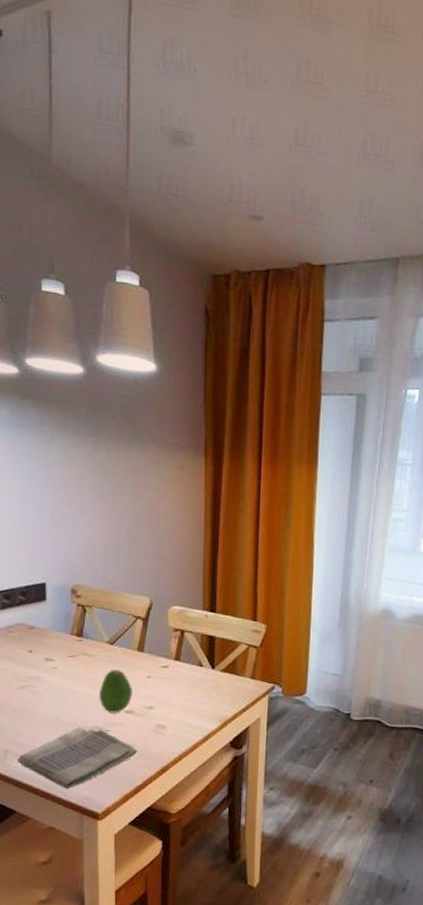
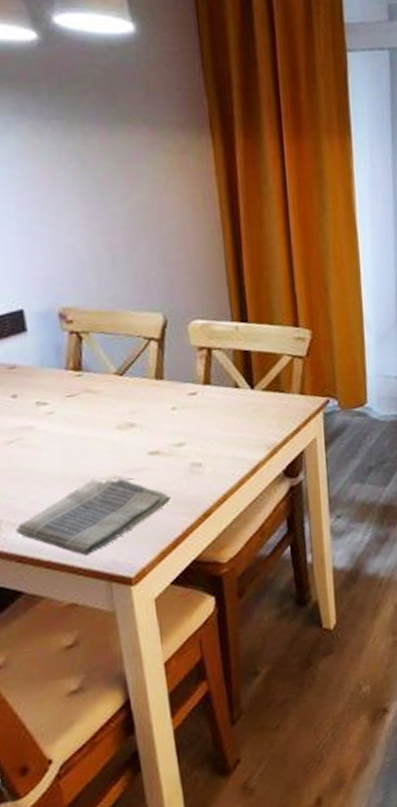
fruit: present [99,670,132,713] -> none [112,405,156,458]

